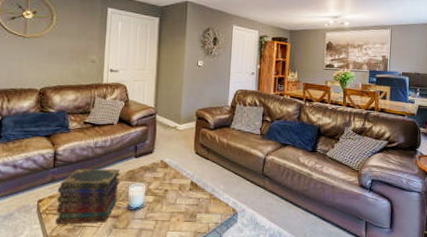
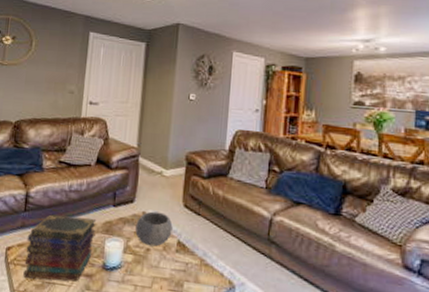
bowl: none [155,159,186,188] -> present [135,211,173,247]

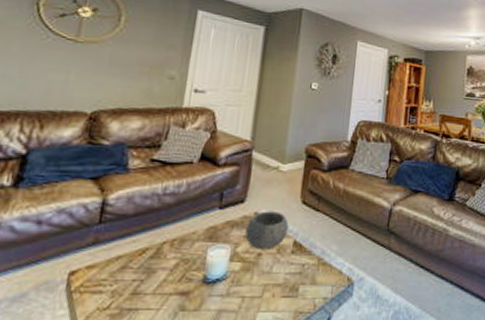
book stack: present [23,214,97,282] -> none [92,224,198,309]

